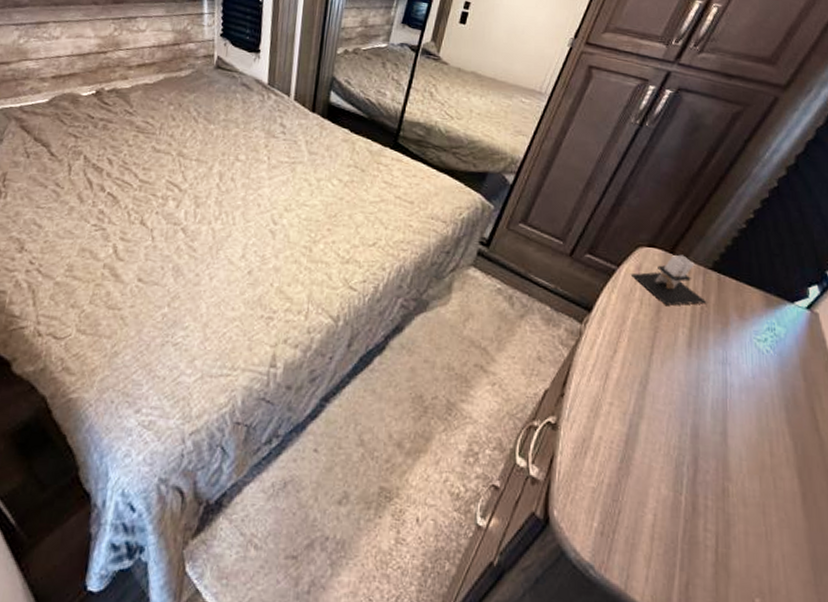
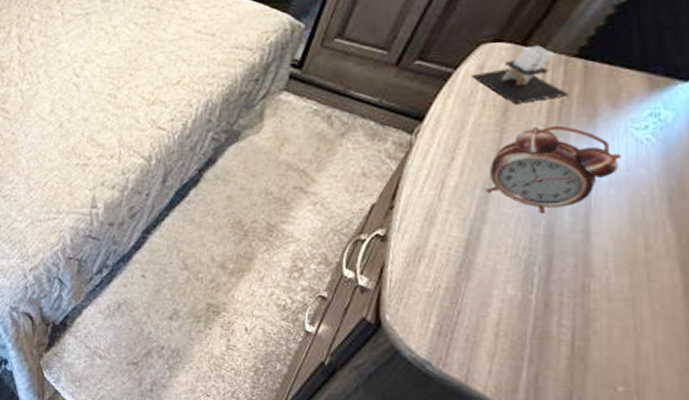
alarm clock: none [644,328,749,413] -> present [487,125,622,214]

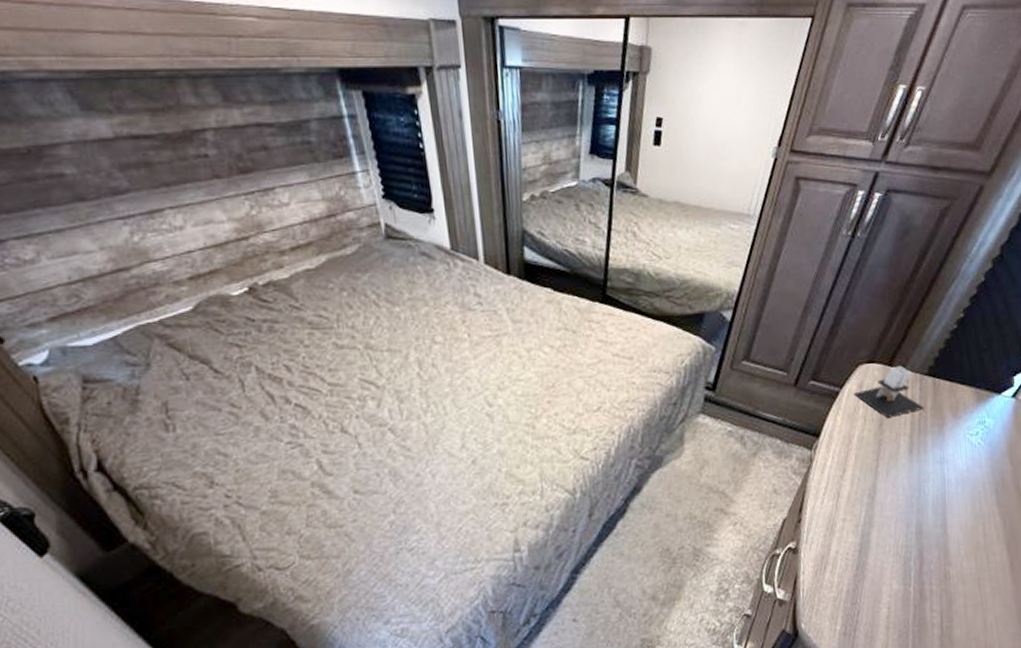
alarm clock: present [487,125,622,214] -> none [872,435,963,514]

